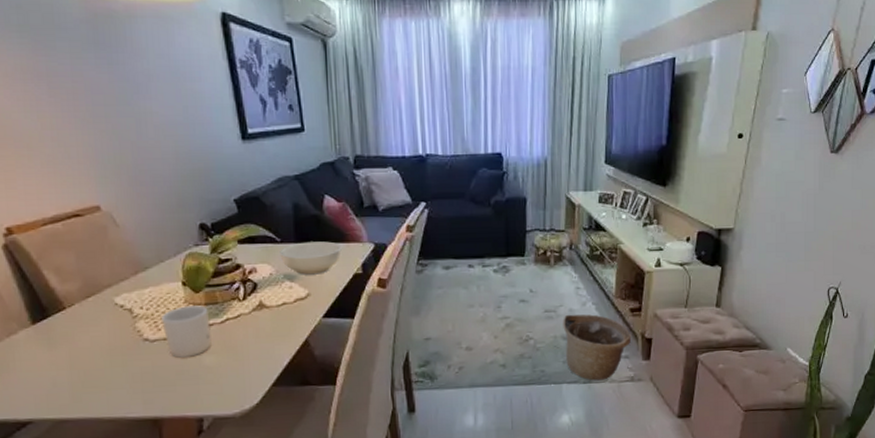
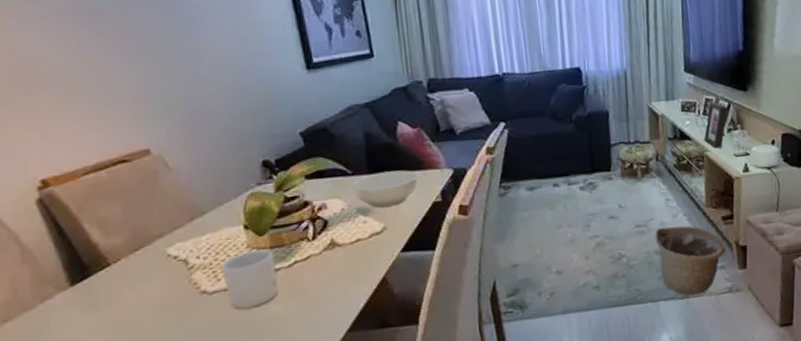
picture frame: none [618,196,646,241] -> present [704,102,728,148]

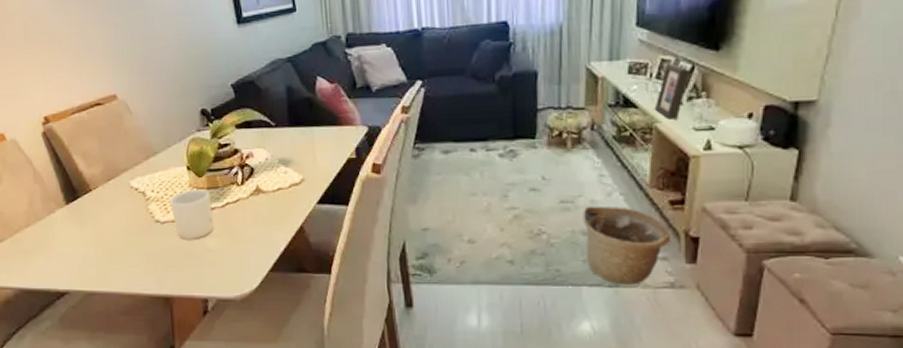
bowl: present [351,170,419,208] -> none [274,125,335,160]

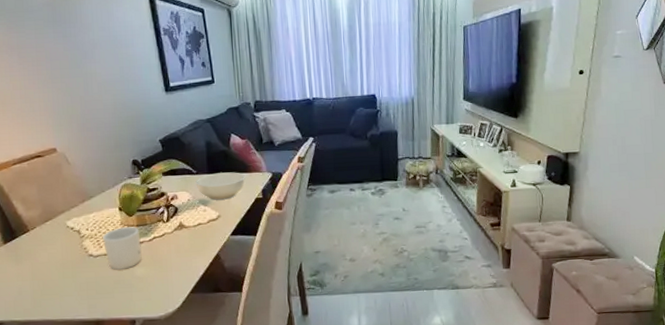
bowl: none [274,125,335,160] -> present [195,172,245,200]
basket: present [582,206,672,285] -> none [432,229,493,287]
picture frame: present [654,63,691,119] -> none [477,126,500,166]

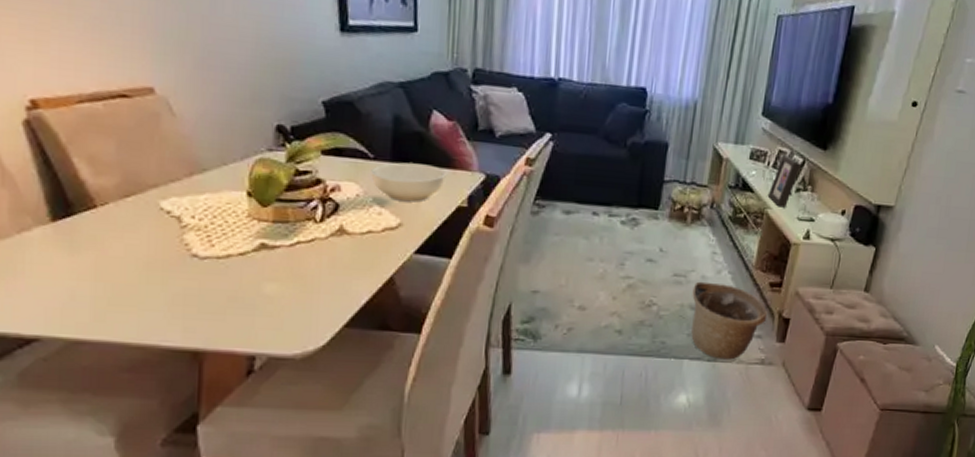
mug: present [103,227,142,270] -> none [217,221,277,282]
basket: none [432,229,493,287] -> present [691,281,768,360]
picture frame: none [477,126,500,166] -> present [767,155,802,208]

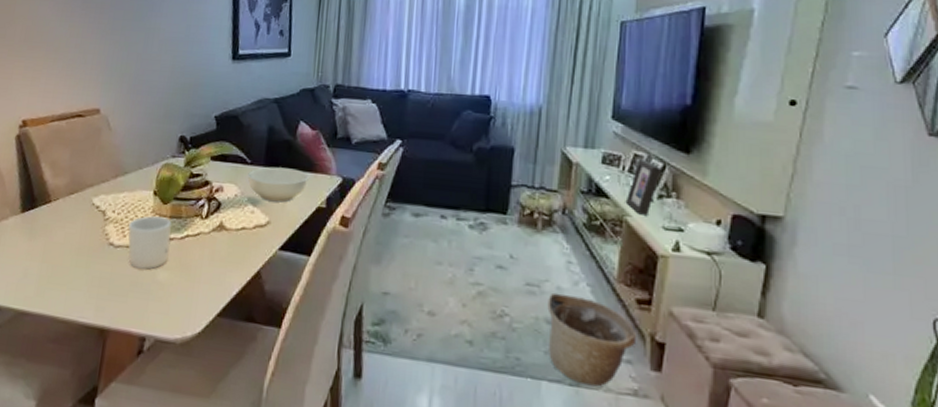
mug: none [217,221,277,282] -> present [128,216,172,269]

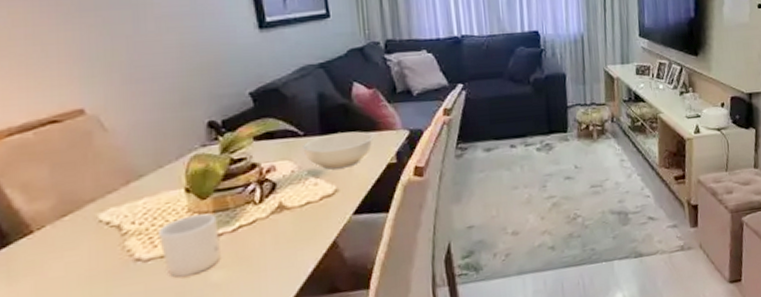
basket: present [547,292,637,387] -> none [610,185,678,254]
picture frame: present [625,159,662,216] -> none [657,66,681,110]

